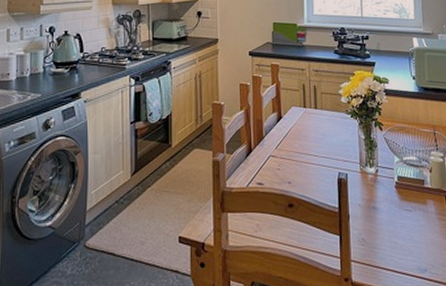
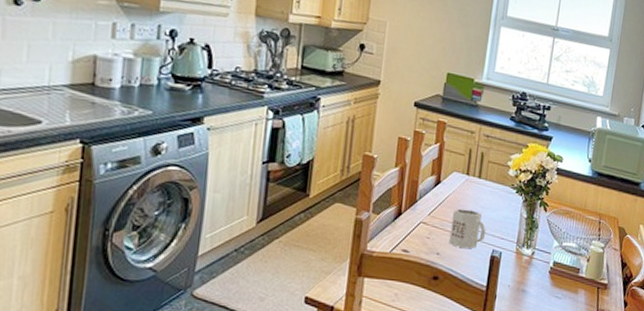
mug: none [297,138,330,174] -> present [449,208,487,248]

